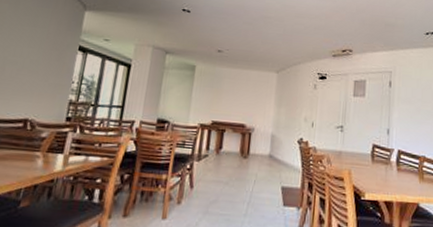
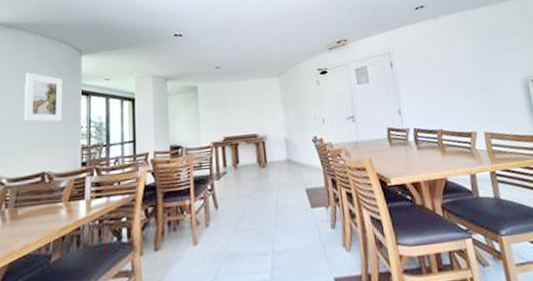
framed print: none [15,16,62,72] -> present [23,72,63,122]

